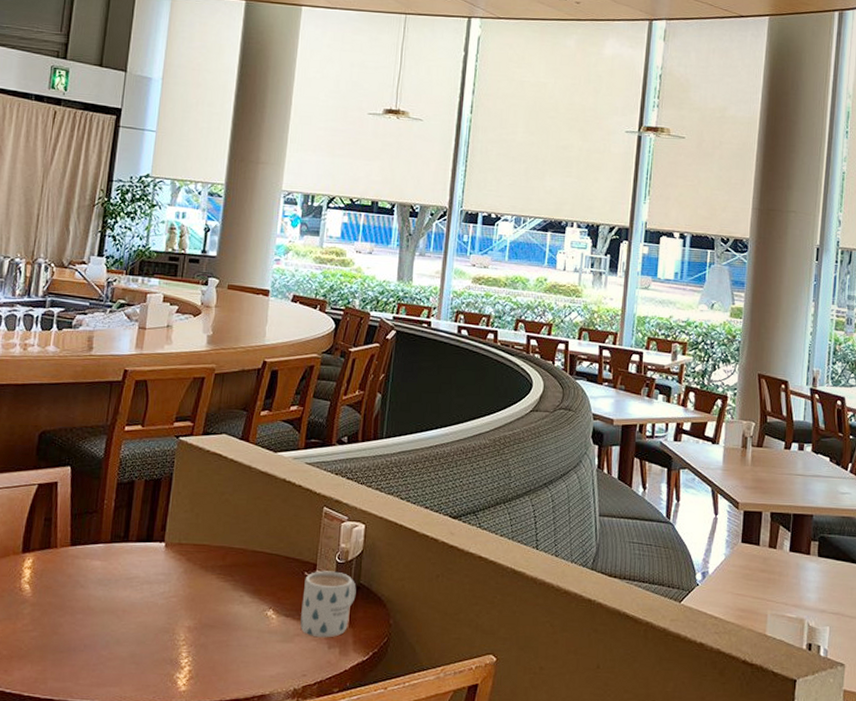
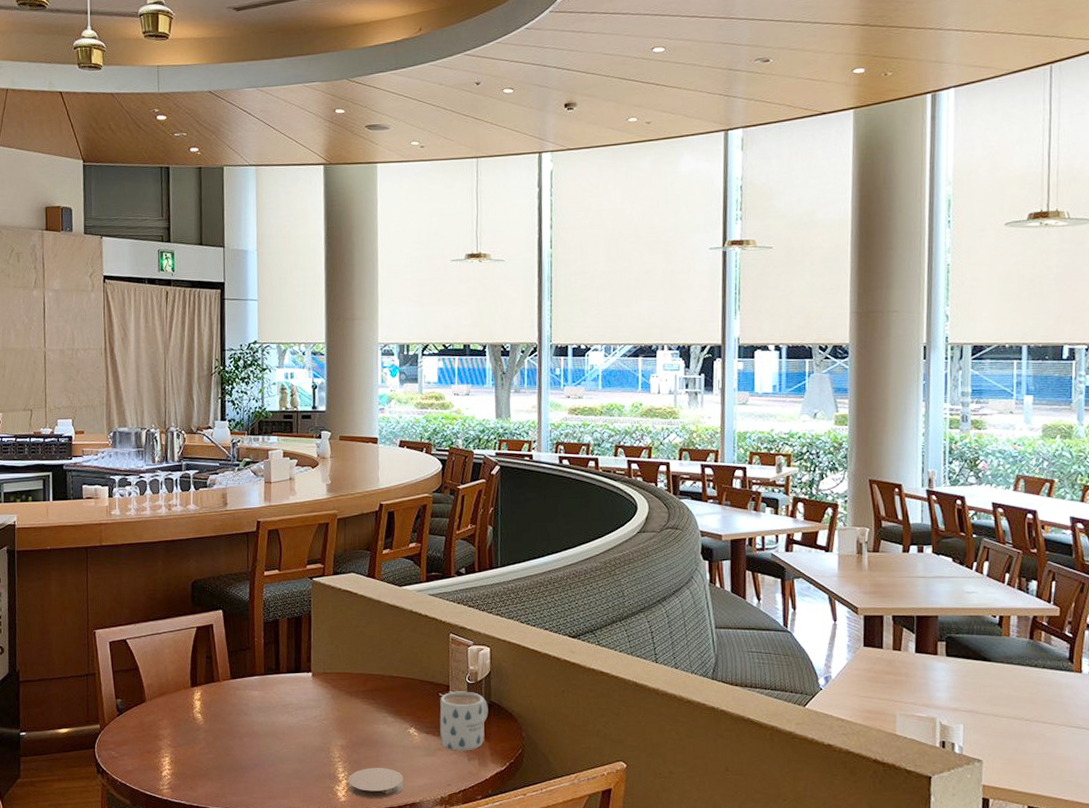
coaster: none [190,653,255,690] -> present [347,768,404,799]

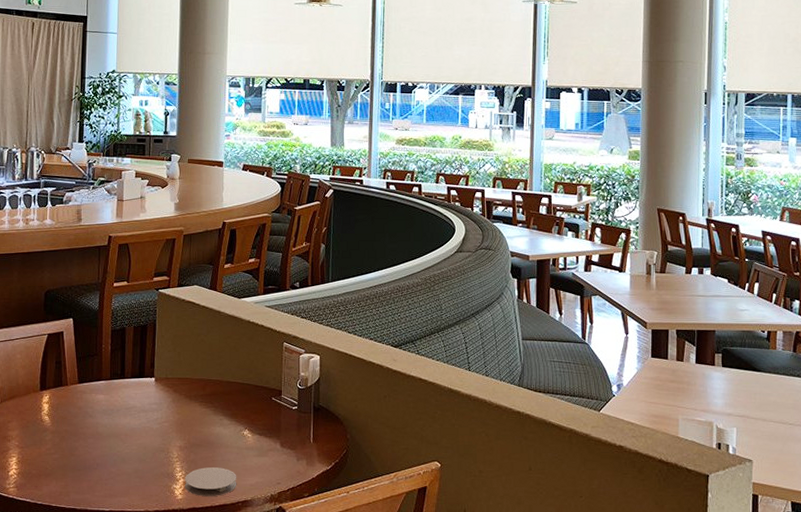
mug: present [439,691,488,751] -> none [272,396,317,452]

